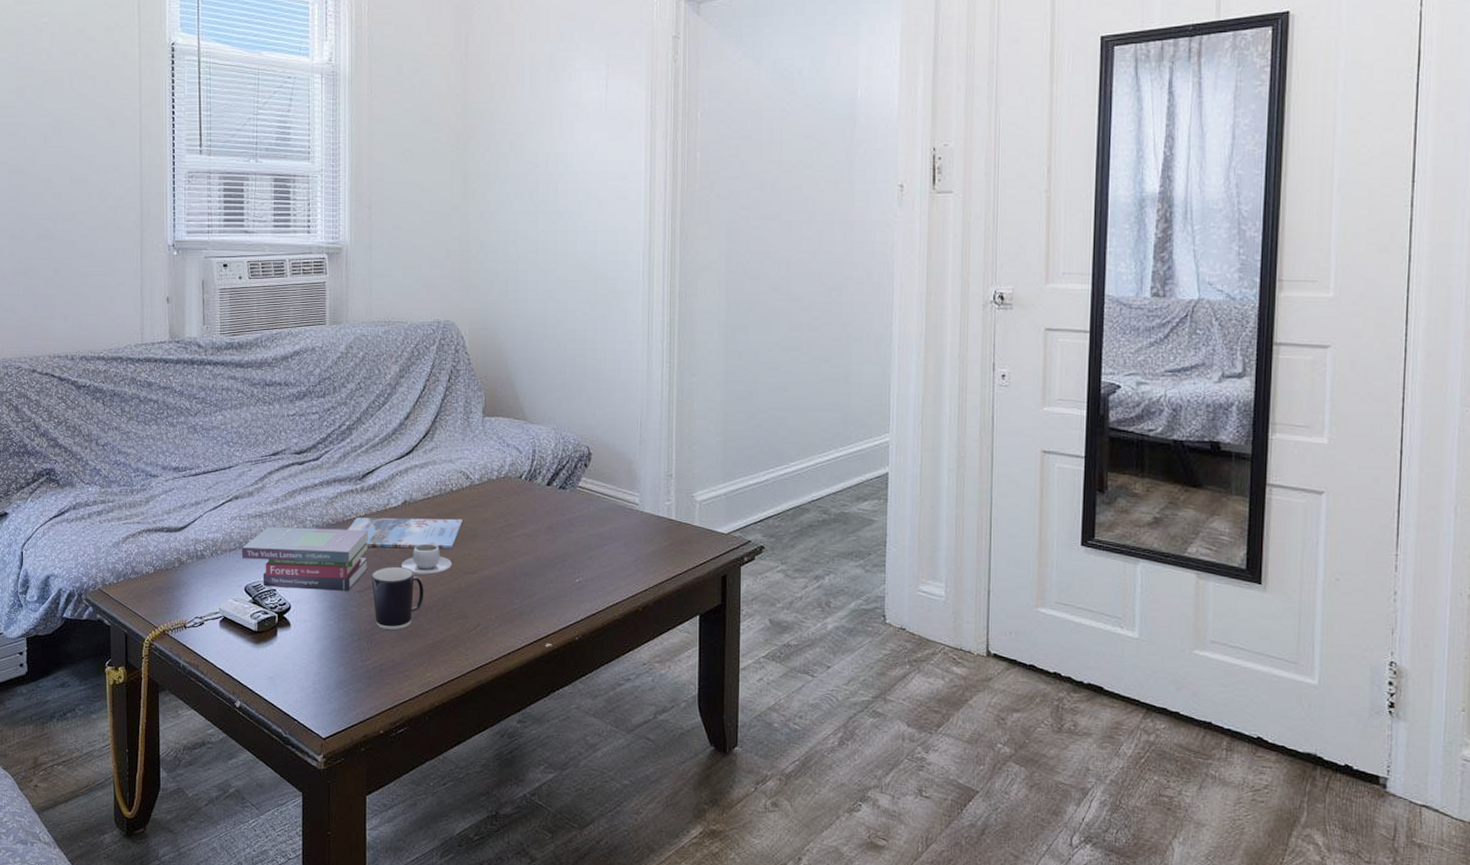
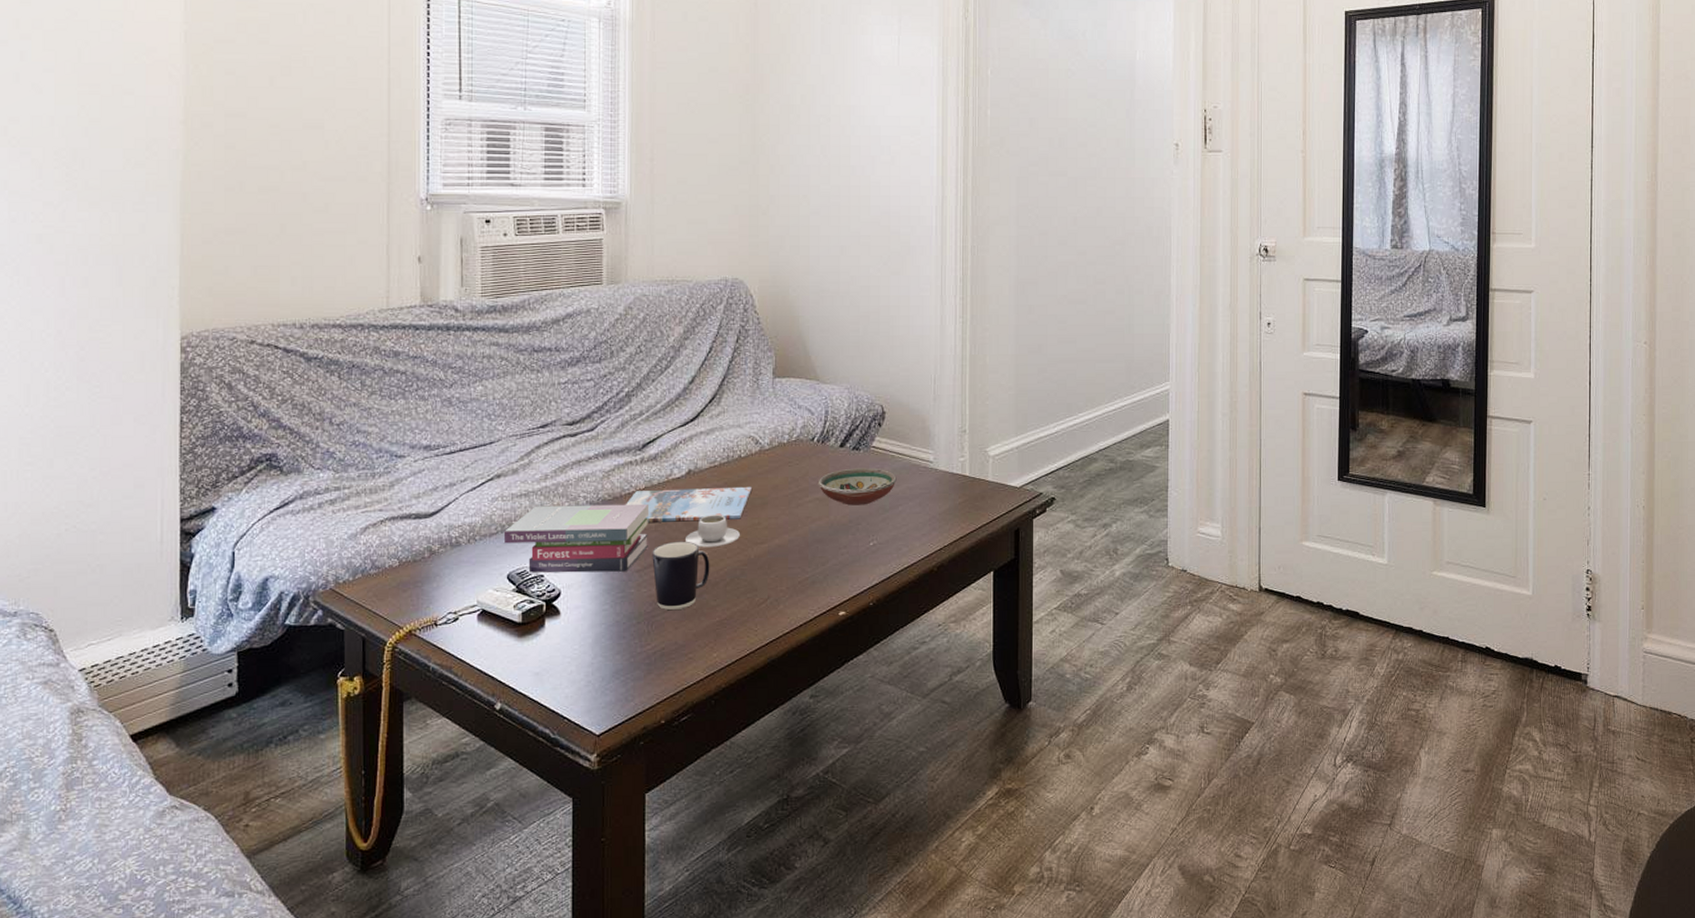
decorative bowl: none [525,506,602,543] -> present [818,468,897,506]

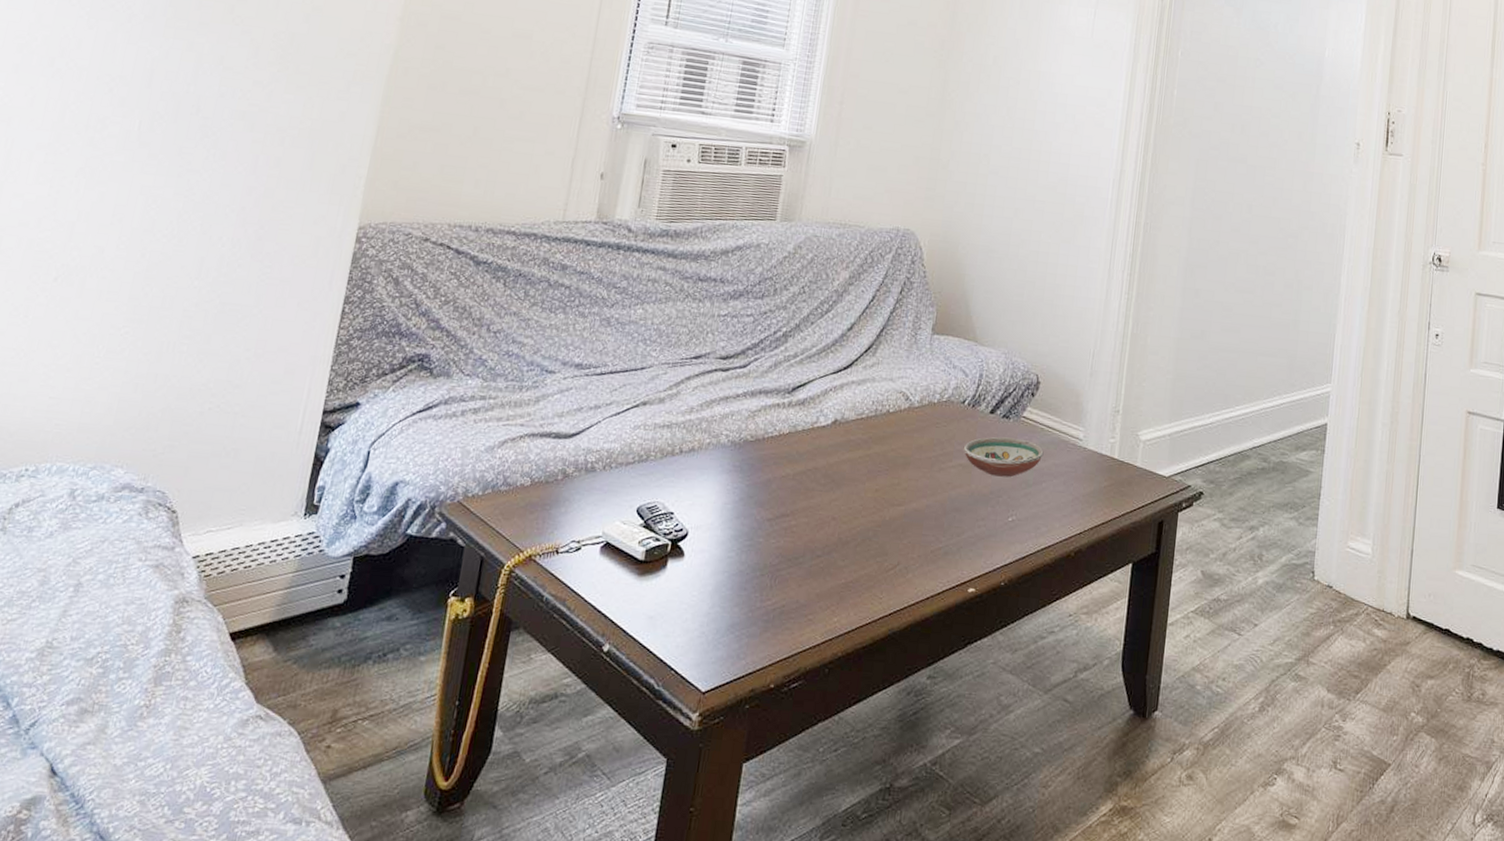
books: present [503,503,650,573] -> none [640,439,791,519]
magazine: present [625,486,753,523] -> none [766,435,897,477]
mug: present [652,541,710,610] -> none [783,492,844,566]
teacup: present [684,515,741,548] -> none [821,469,879,504]

